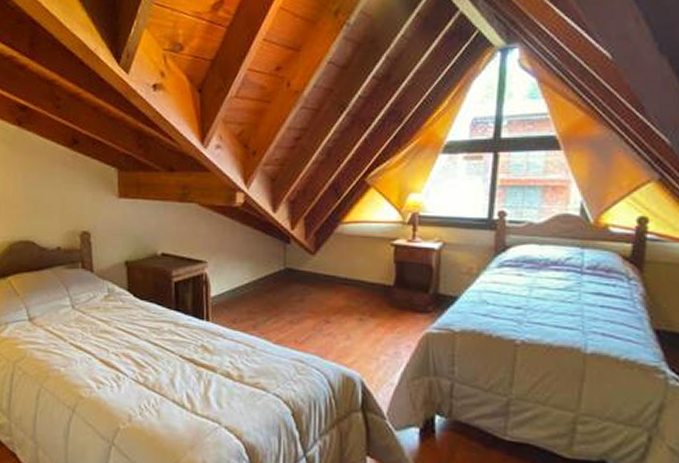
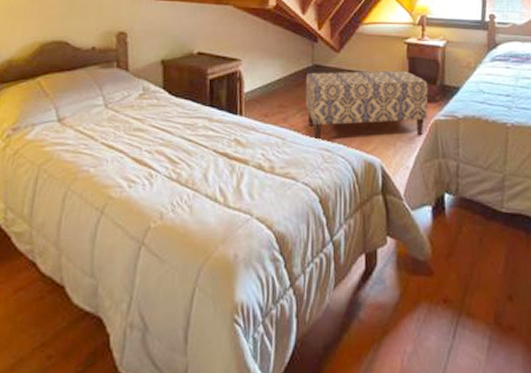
bench: none [276,276,419,351] -> present [305,71,429,141]

